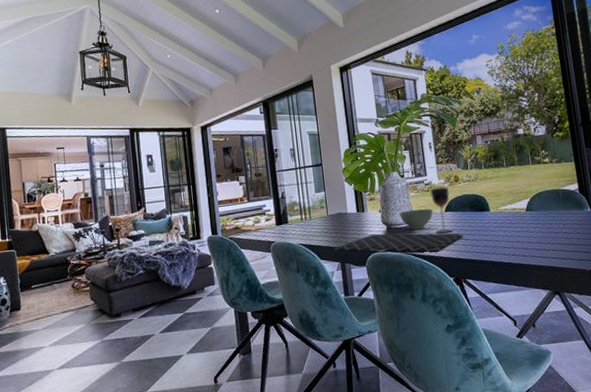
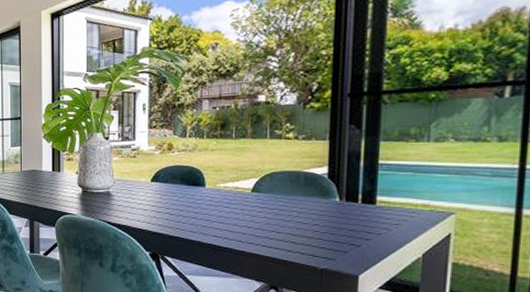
placemat: present [334,233,463,253] -> none [24,195,168,223]
bowl: present [399,209,433,230] -> none [97,175,137,197]
wineglass: present [429,187,453,234] -> none [136,155,159,204]

